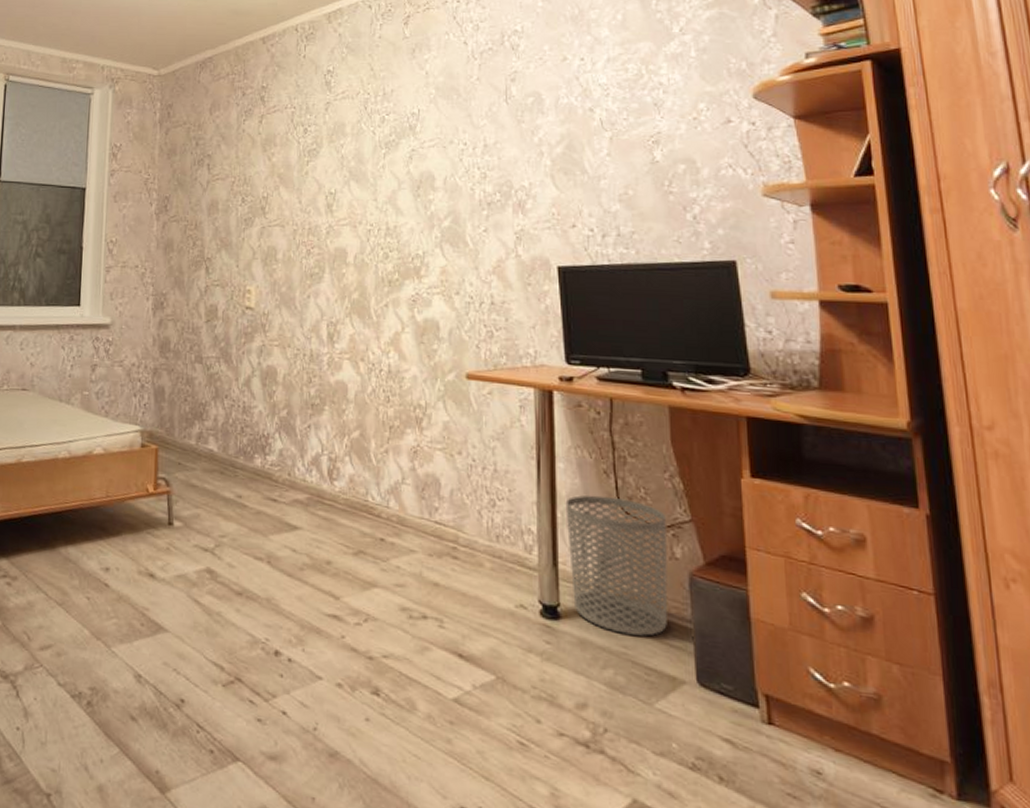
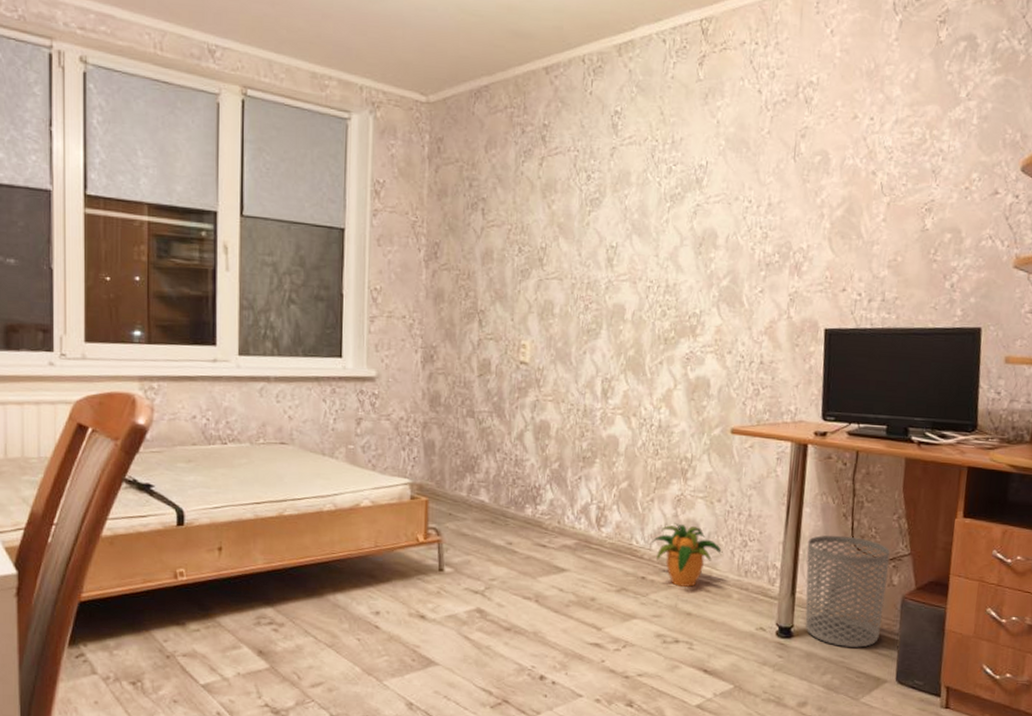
potted plant: none [389,476,469,552] -> present [651,522,723,587]

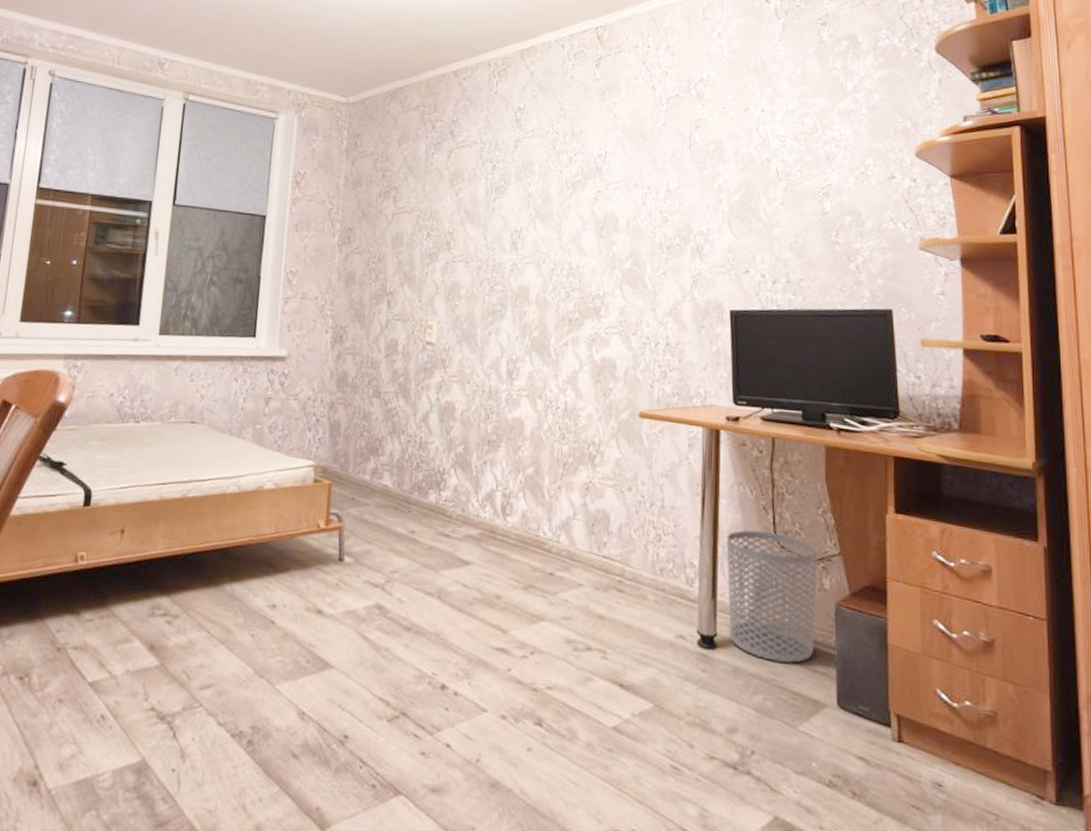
potted plant: present [651,522,723,587] -> none [559,512,636,586]

